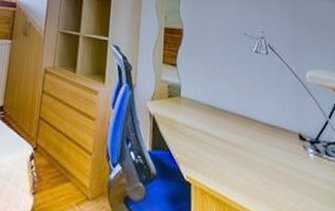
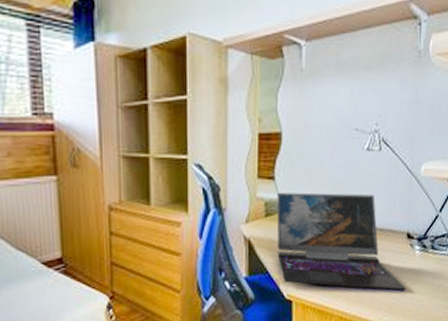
laptop: none [178,77,304,195] -> present [277,192,406,291]

